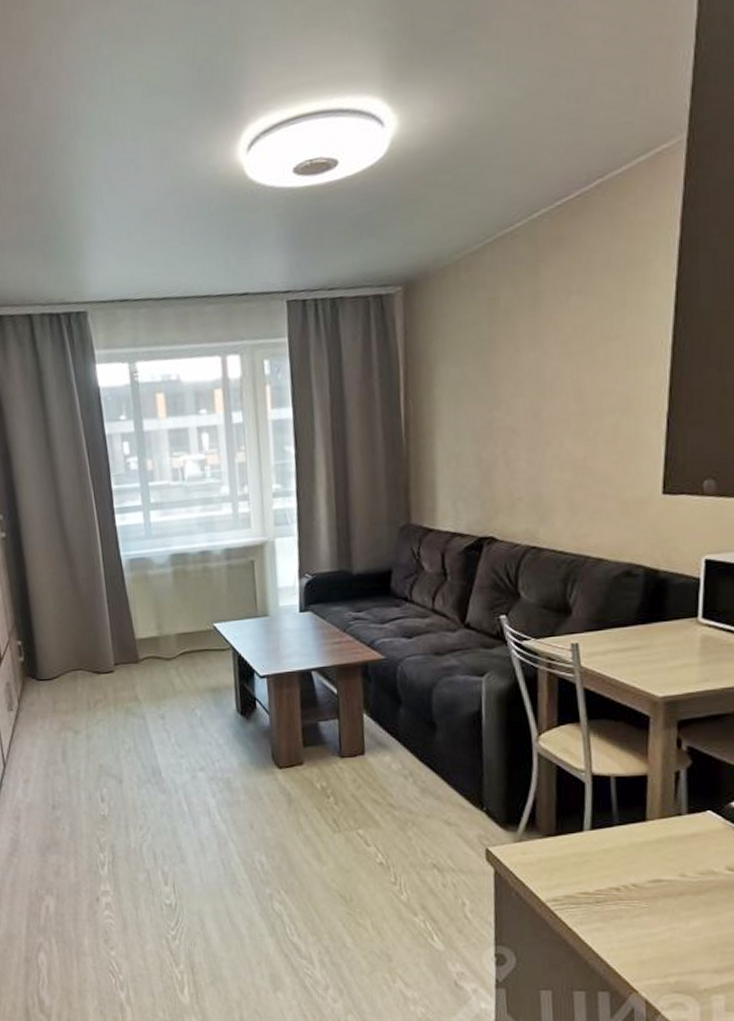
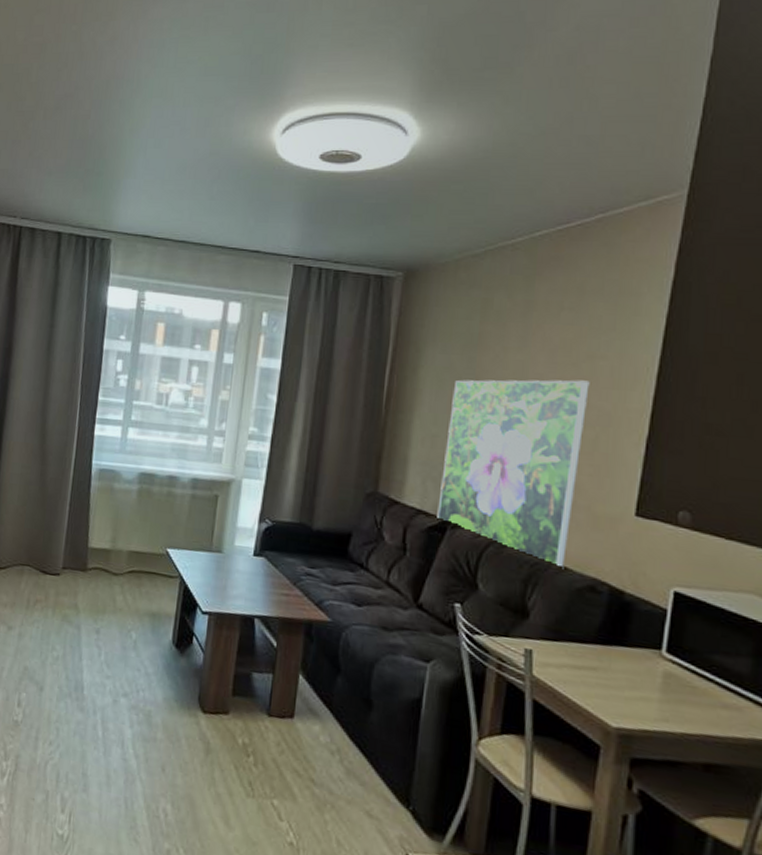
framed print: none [471,366,606,561] -> present [437,380,590,570]

